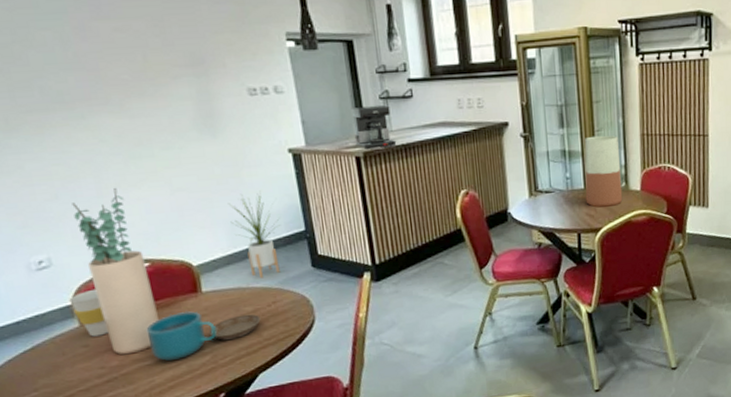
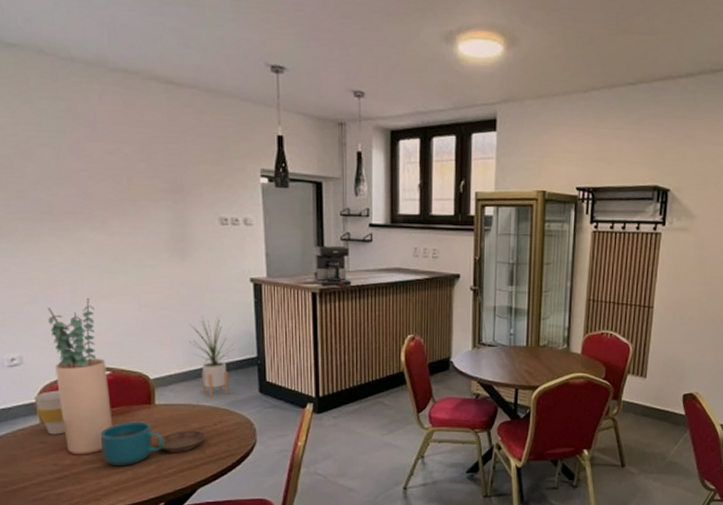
vase: present [584,135,623,207] -> none [526,296,564,366]

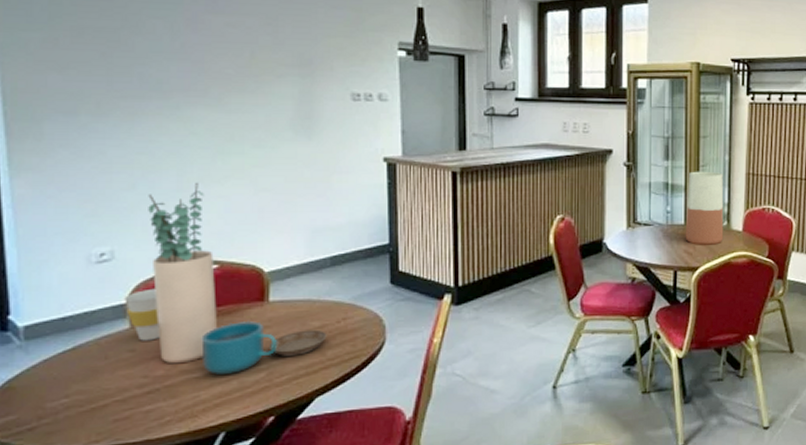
house plant: present [188,317,235,398] -> none [312,201,364,292]
coffee maker: present [313,245,351,287] -> none [453,120,495,166]
vase: none [526,296,564,366] -> present [685,171,724,245]

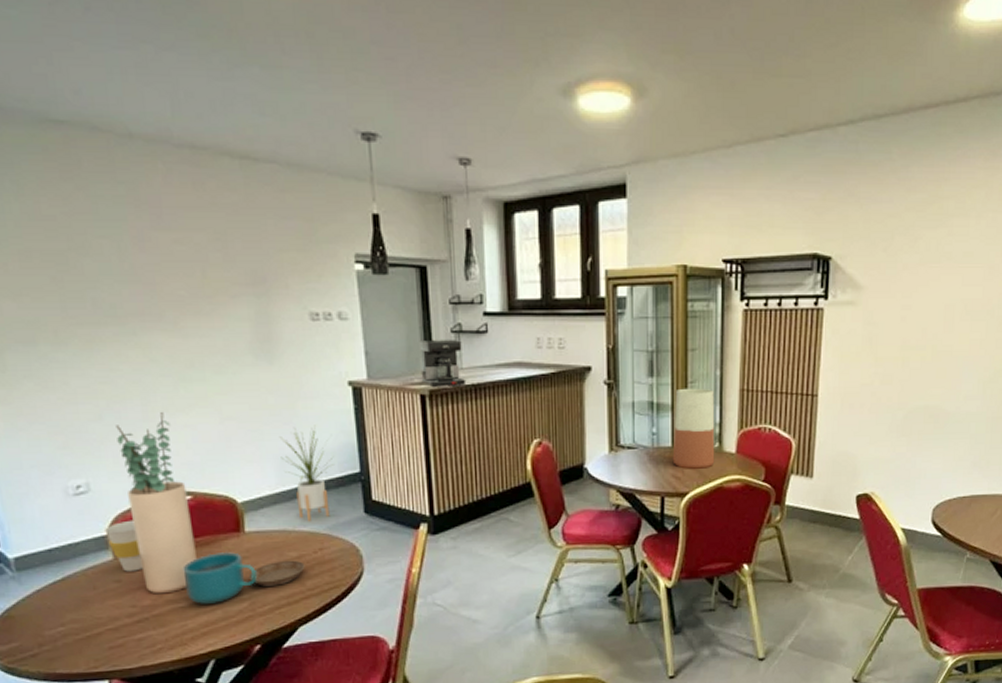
house plant: none [312,201,364,292] -> present [279,428,334,522]
coffee maker: none [453,120,495,166] -> present [419,339,465,388]

